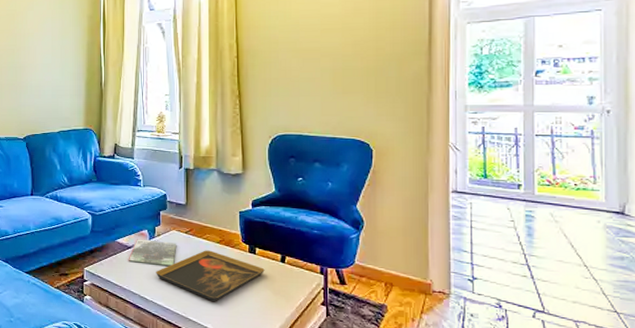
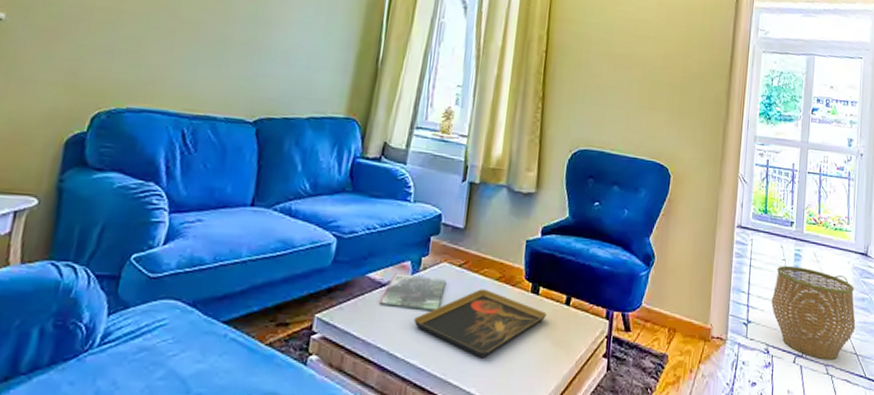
basket: none [500,227,613,317] -> present [771,266,856,361]

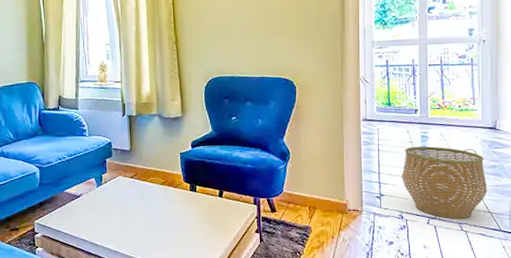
magazine: present [379,273,447,312] -> none [77,187,124,212]
decorative tray: present [414,289,547,358] -> none [104,192,205,241]

